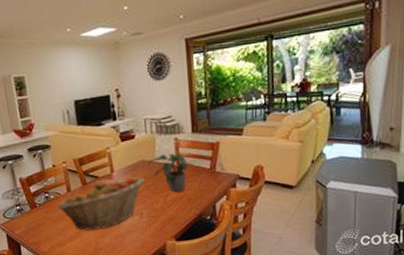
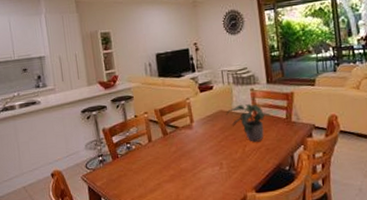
fruit basket: present [57,177,145,230] -> none [138,127,224,181]

